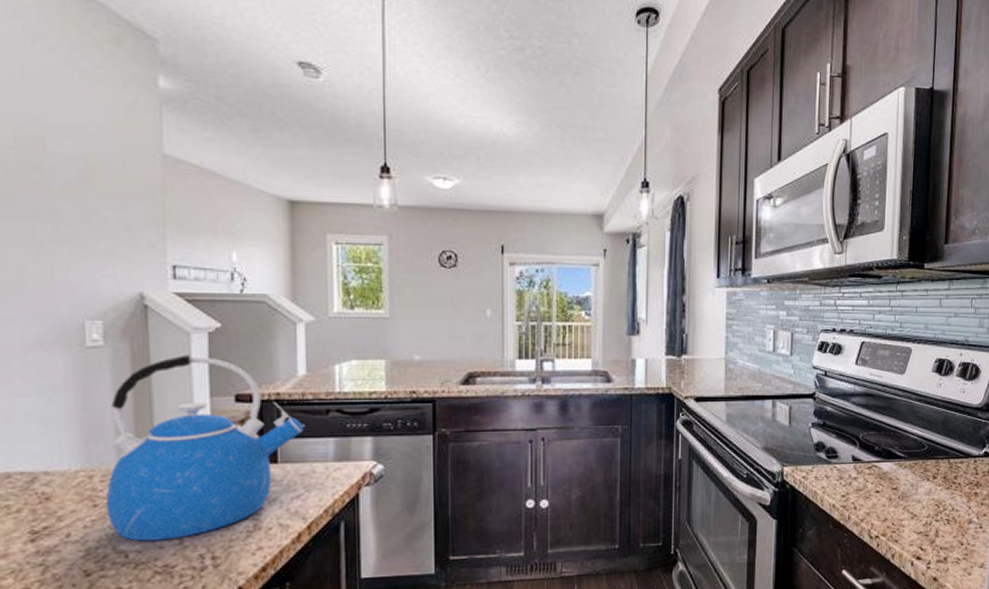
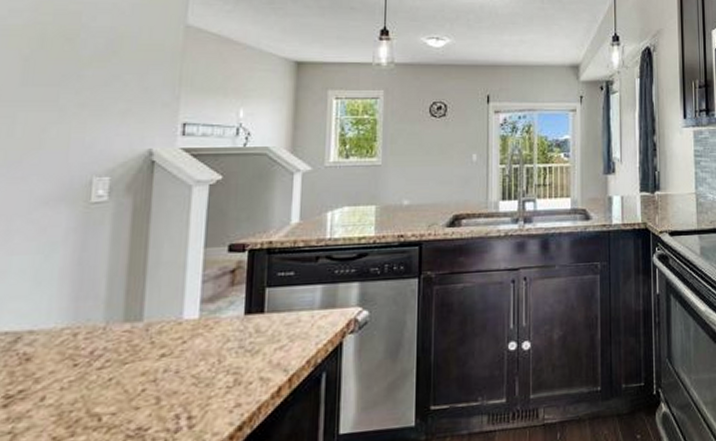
kettle: present [105,354,303,542] -> none [85,206,292,403]

